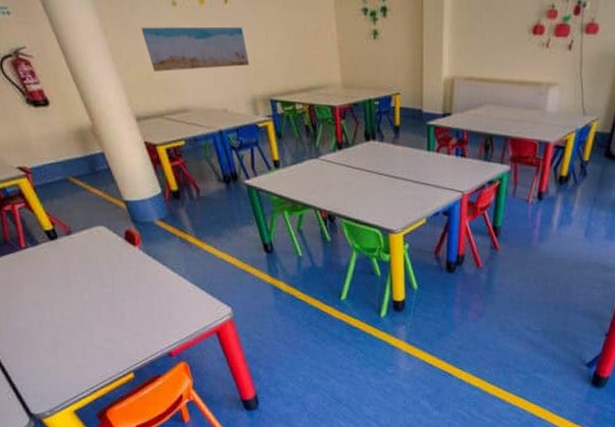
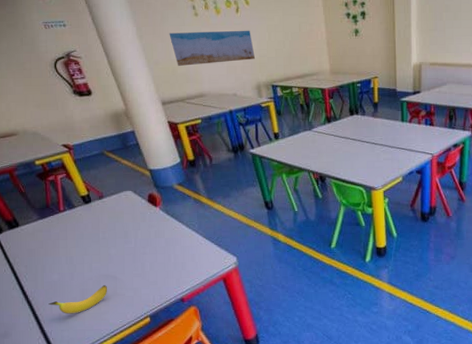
banana: none [16,335,84,367] -> present [48,285,108,314]

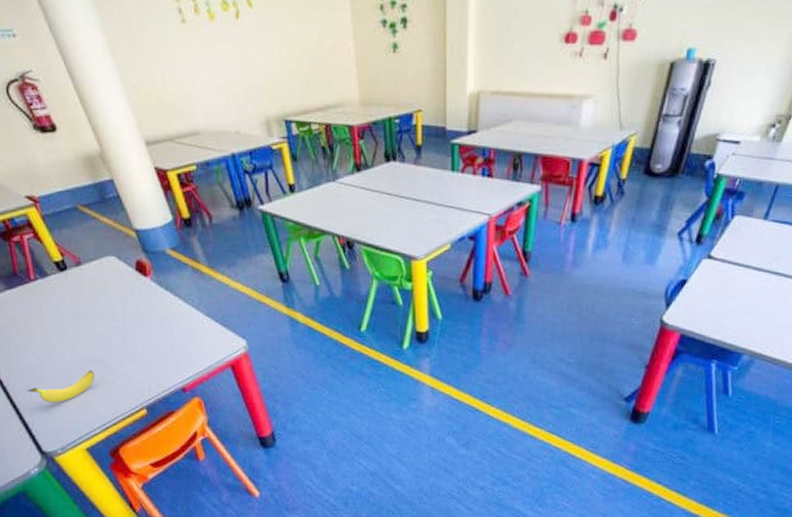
wall art: present [169,30,255,66] -> none [149,43,262,93]

